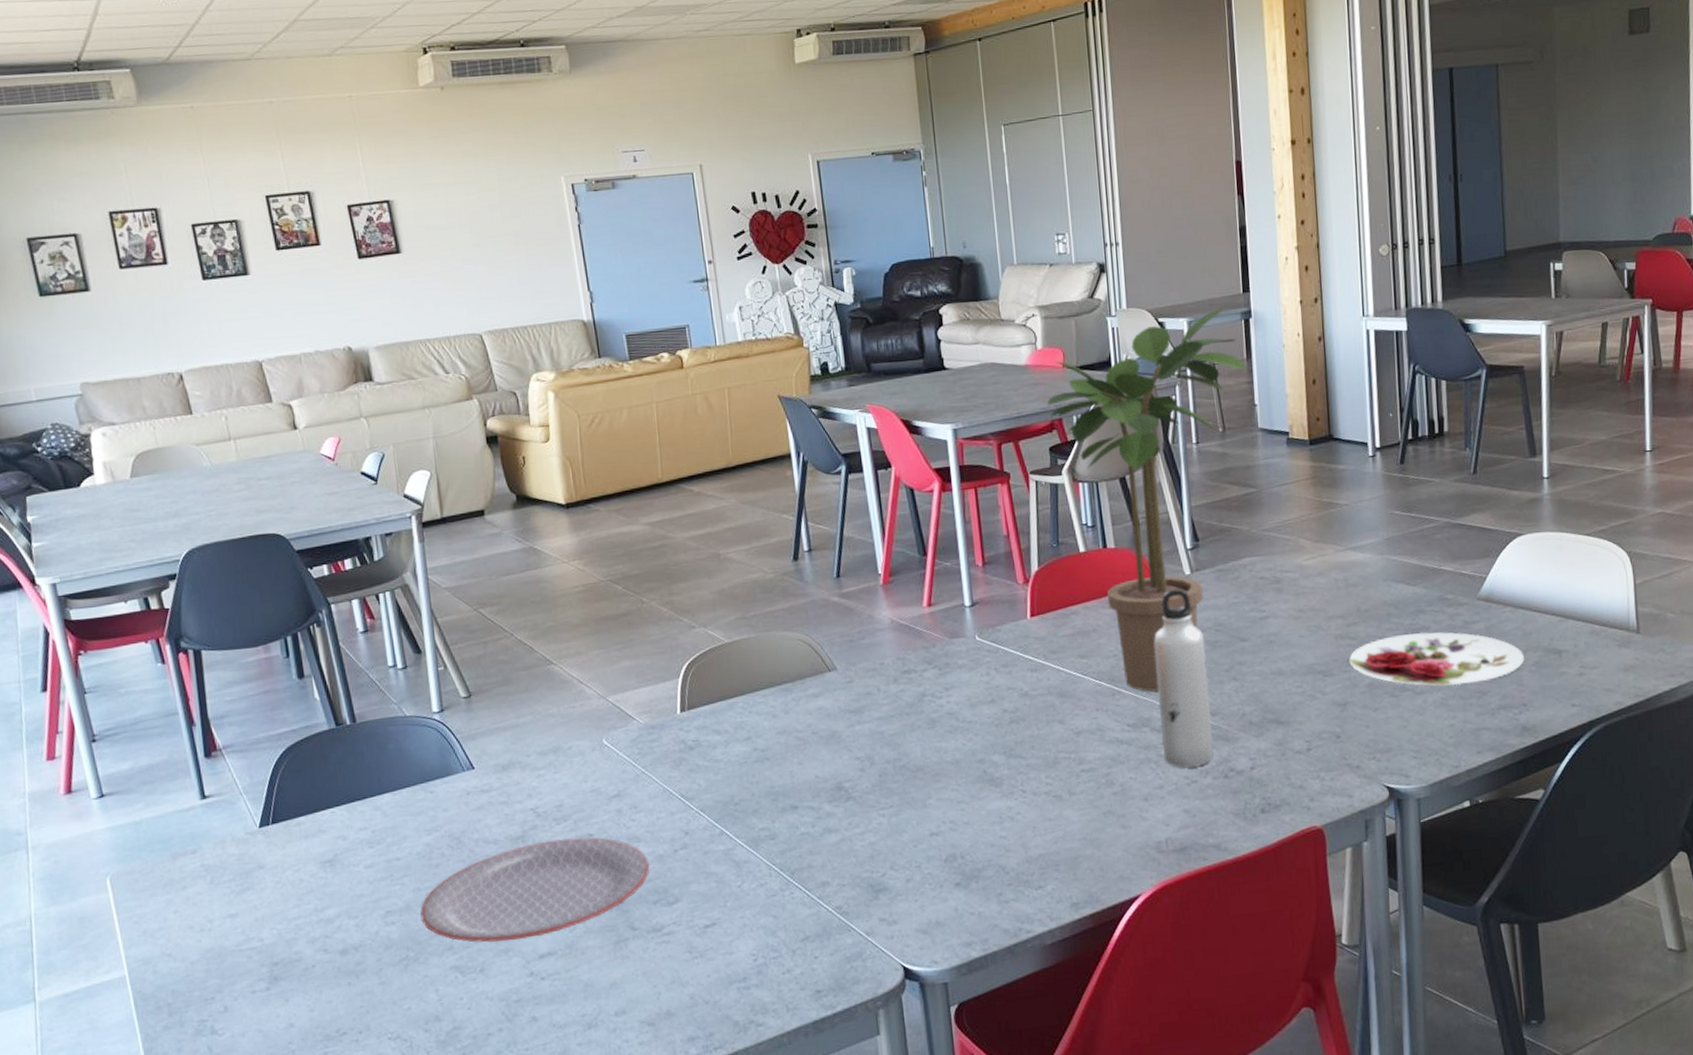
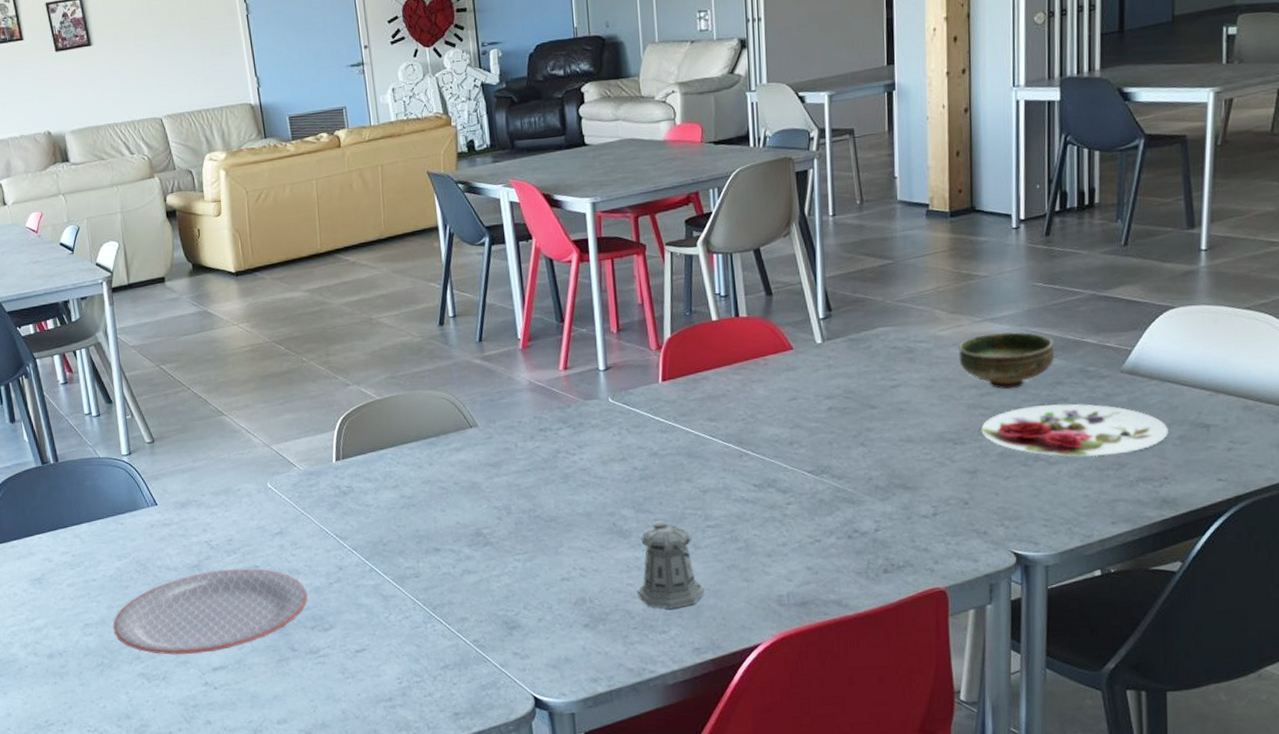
pepper shaker: none [1011,765,1081,862] -> present [637,520,704,609]
potted plant: present [1046,307,1246,692] -> none [684,80,887,455]
water bottle: present [1153,589,1213,768] -> none [782,357,838,528]
bowl: none [1324,560,1415,619] -> present [959,331,1054,389]

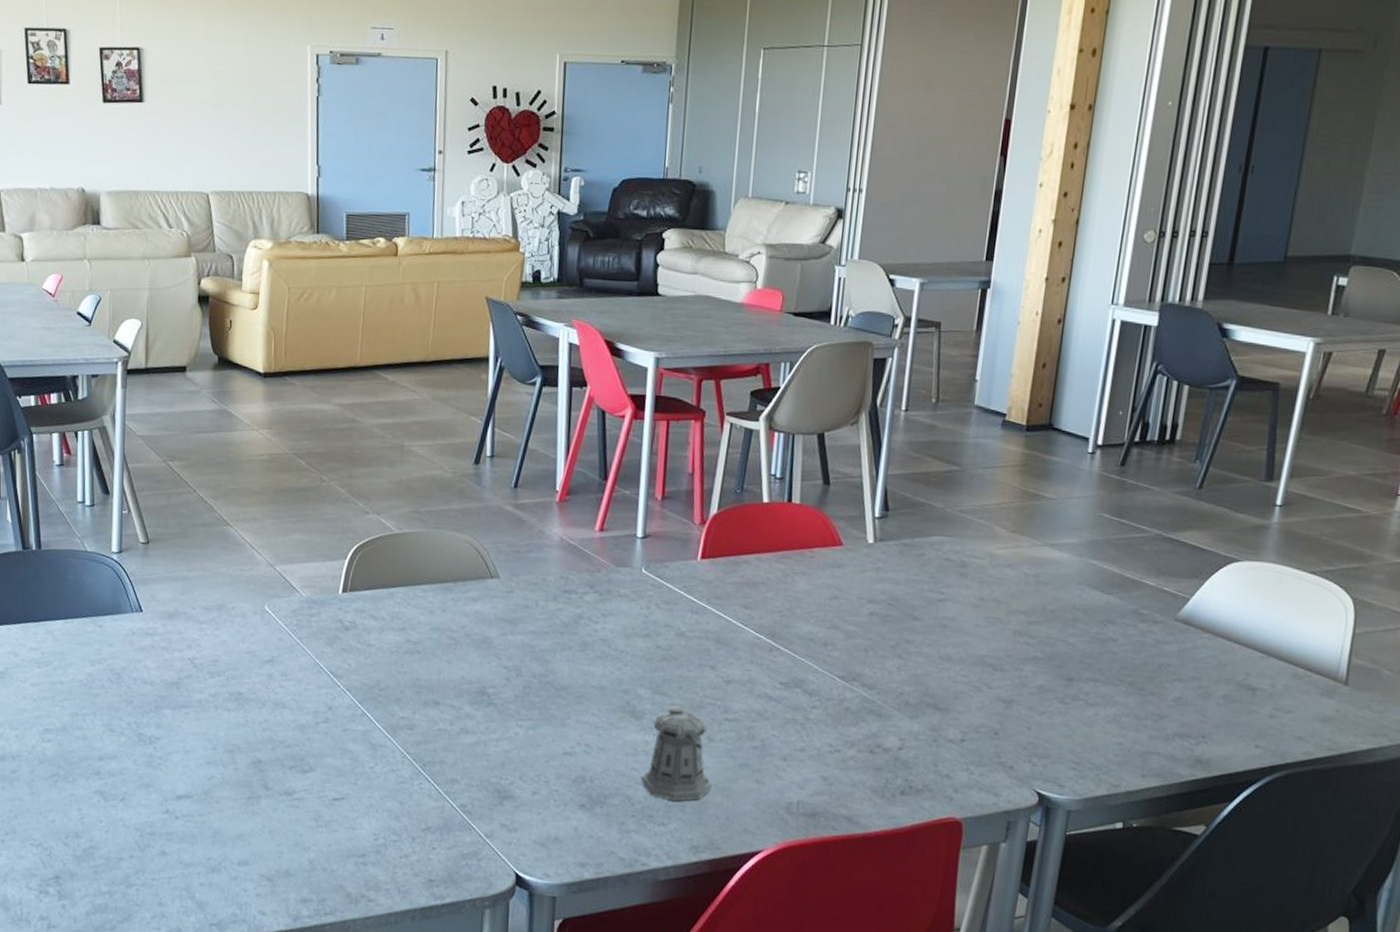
plate: present [113,568,308,655] -> none [75,691,291,778]
bowl: present [959,331,1054,389] -> none [1012,559,1112,621]
plate: present [981,403,1168,457] -> none [1023,642,1214,705]

